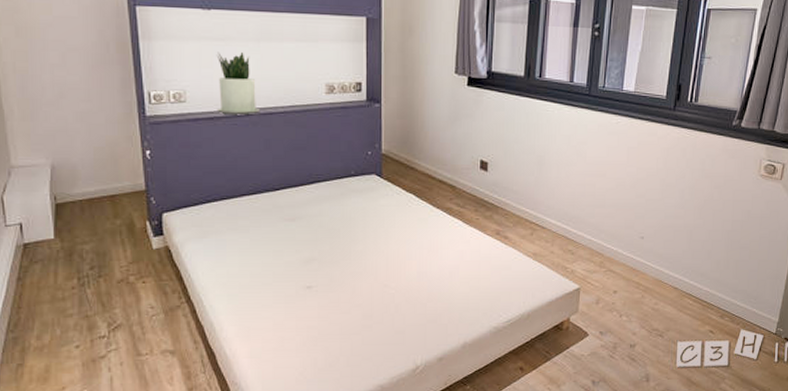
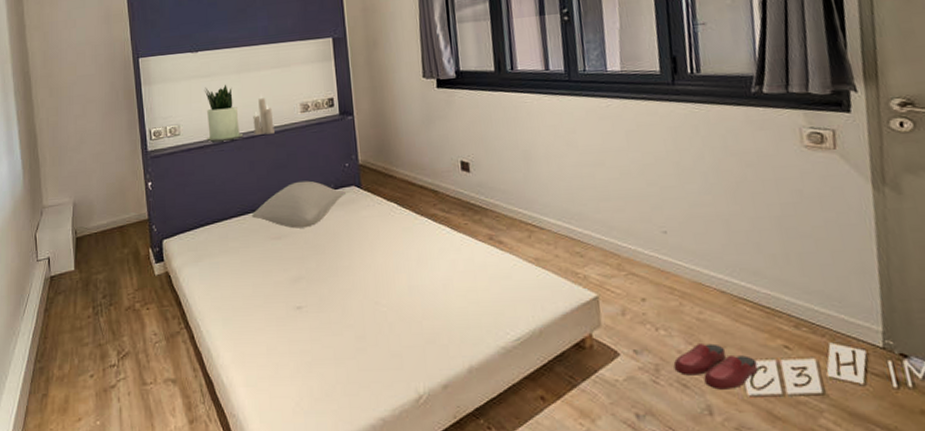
pillow: none [265,165,366,212] -> present [252,180,346,229]
candle: none [272,68,295,113] -> present [253,94,275,135]
slippers: none [628,328,688,363] -> present [673,343,758,390]

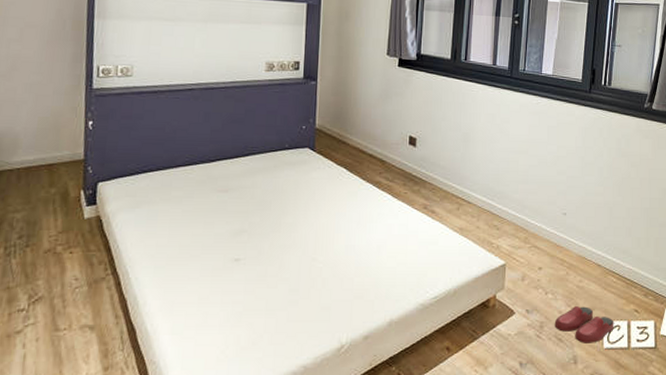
planter: present [204,84,244,142] -> none [161,31,203,90]
pillow: present [252,180,346,229] -> none [200,138,299,184]
candle: present [253,94,275,135] -> none [214,47,236,88]

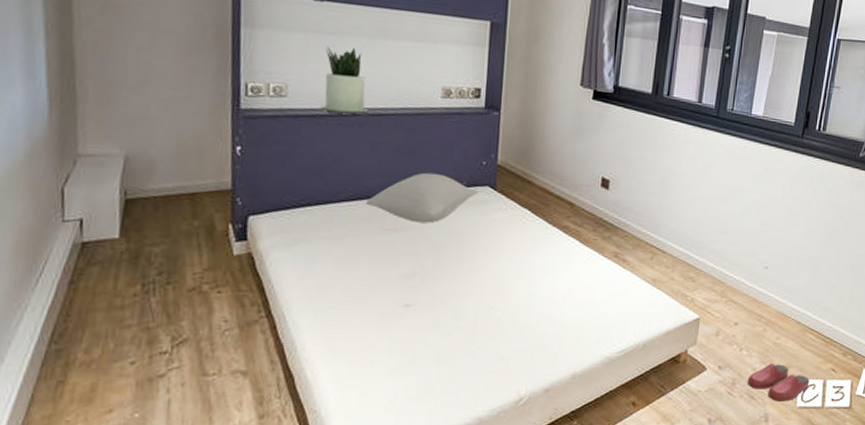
planter: none [161,31,203,90] -> present [320,46,369,115]
pillow: none [200,138,299,184] -> present [366,172,478,223]

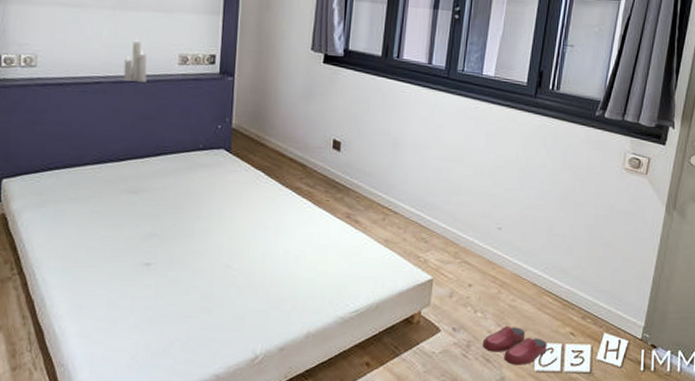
planter: present [320,46,369,115] -> none [67,18,111,82]
pillow: present [366,172,478,223] -> none [109,136,214,185]
candle: none [382,68,408,116] -> present [123,37,147,82]

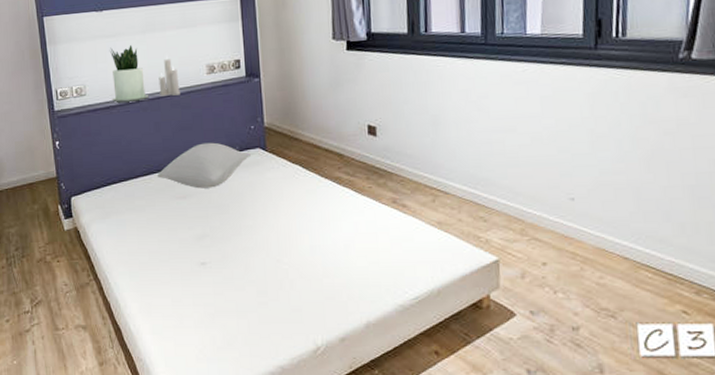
planter: none [67,18,111,82] -> present [109,44,149,103]
pillow: none [109,136,214,185] -> present [158,142,251,189]
slippers: present [482,326,547,365] -> none [569,307,654,350]

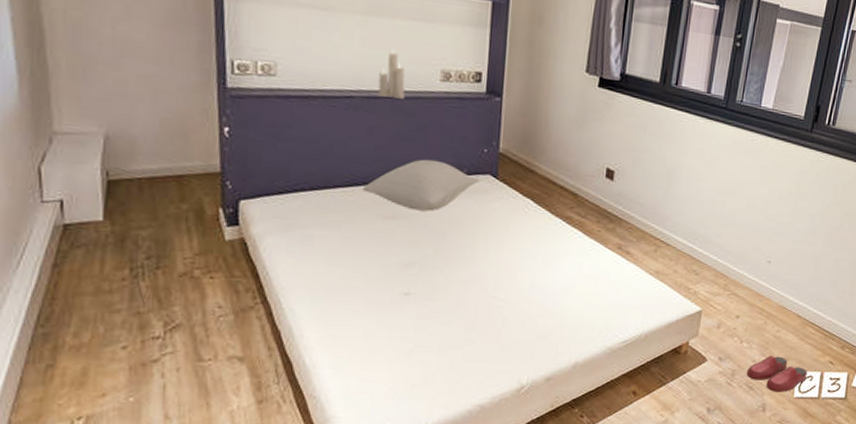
planter: present [109,44,149,103] -> none [312,22,364,97]
slippers: none [569,307,654,350] -> present [746,356,808,392]

